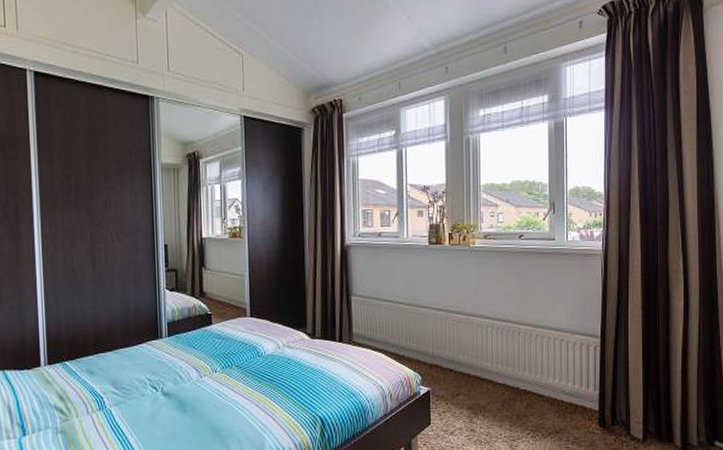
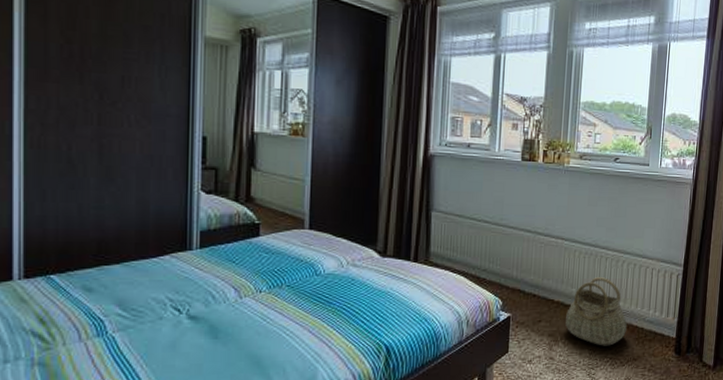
basket: none [483,351,546,419] -> present [566,277,627,346]

